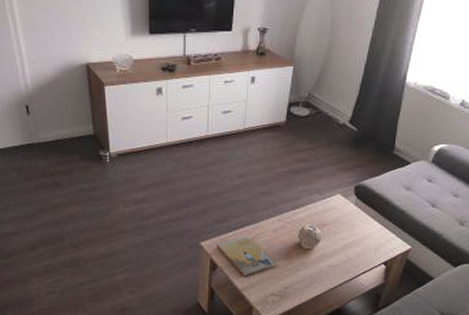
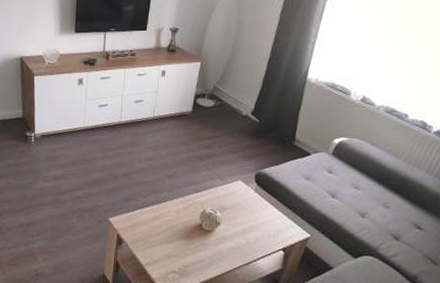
book: present [216,235,275,276] -> none [123,214,177,253]

